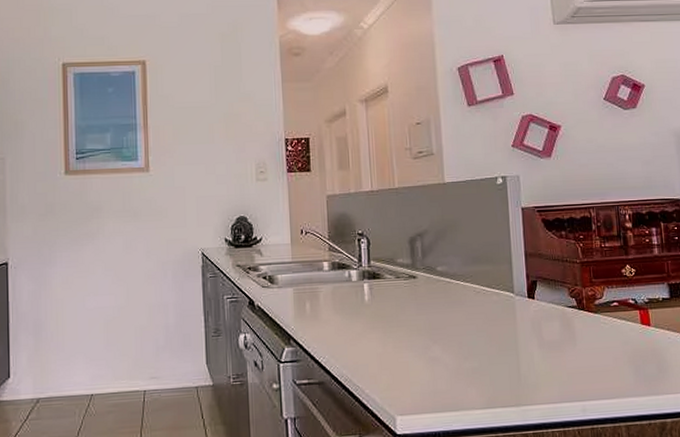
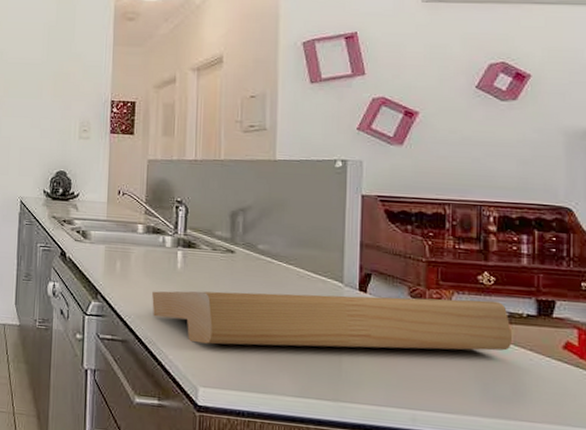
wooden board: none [343,290,654,373] -> present [152,291,513,351]

